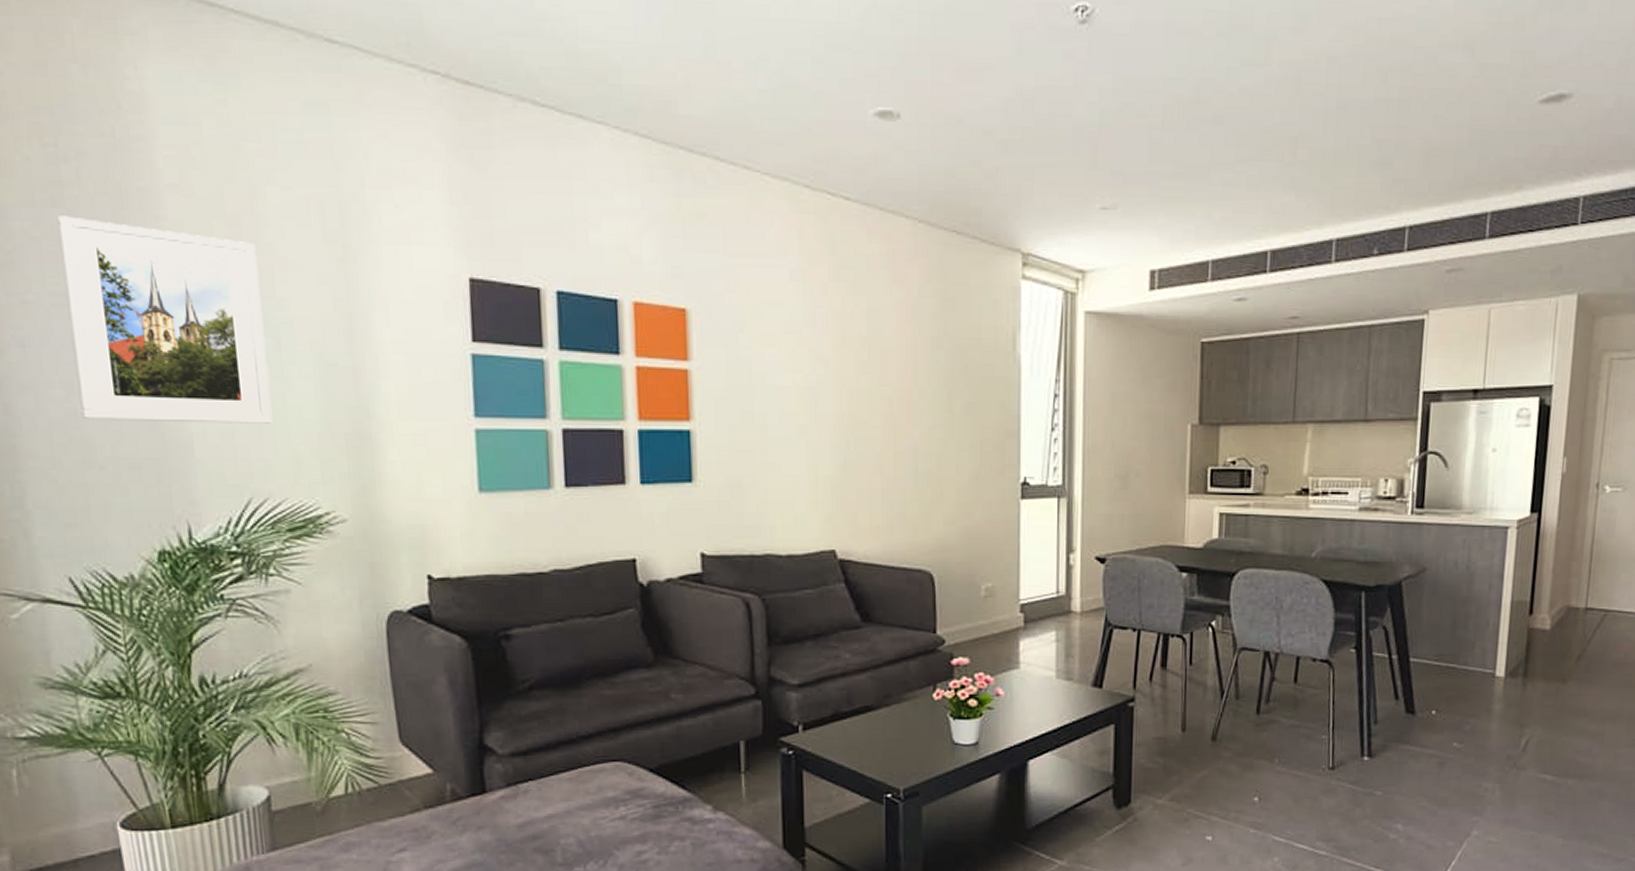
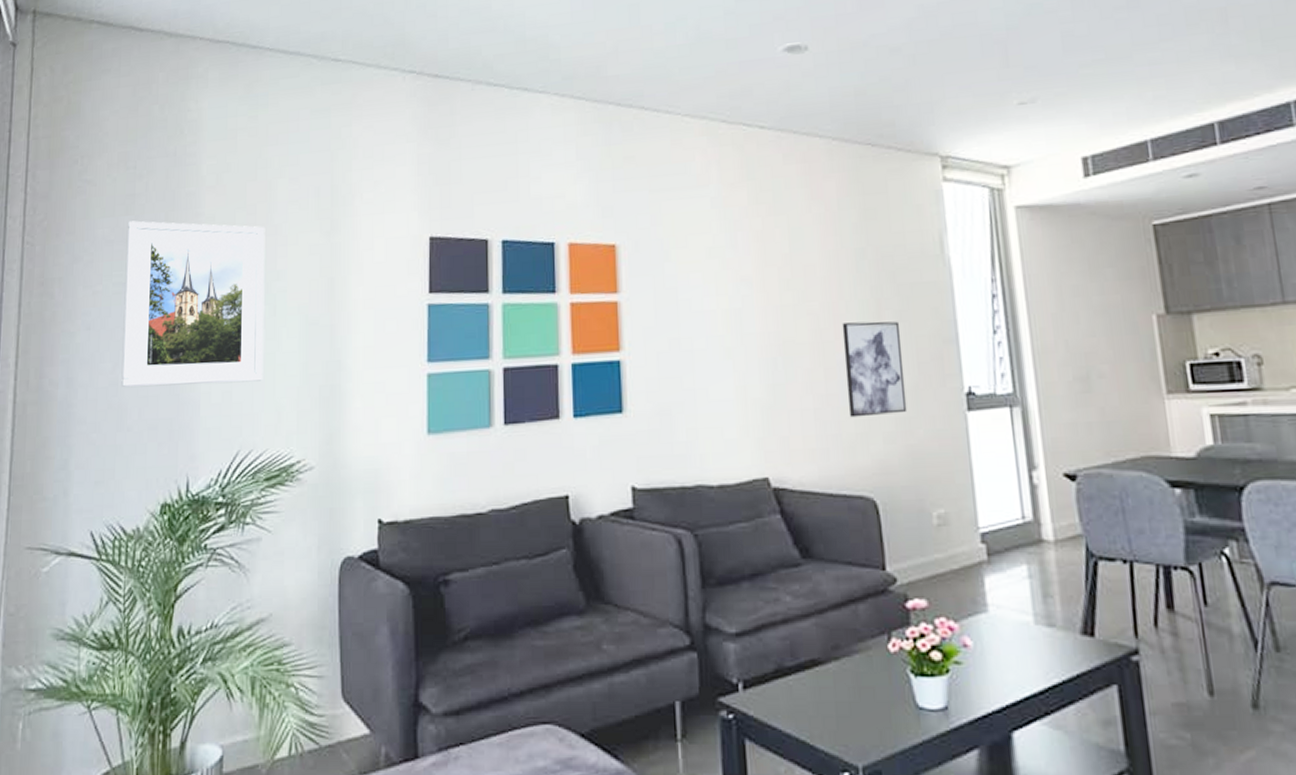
wall art: none [914,410,968,499] -> present [842,321,908,418]

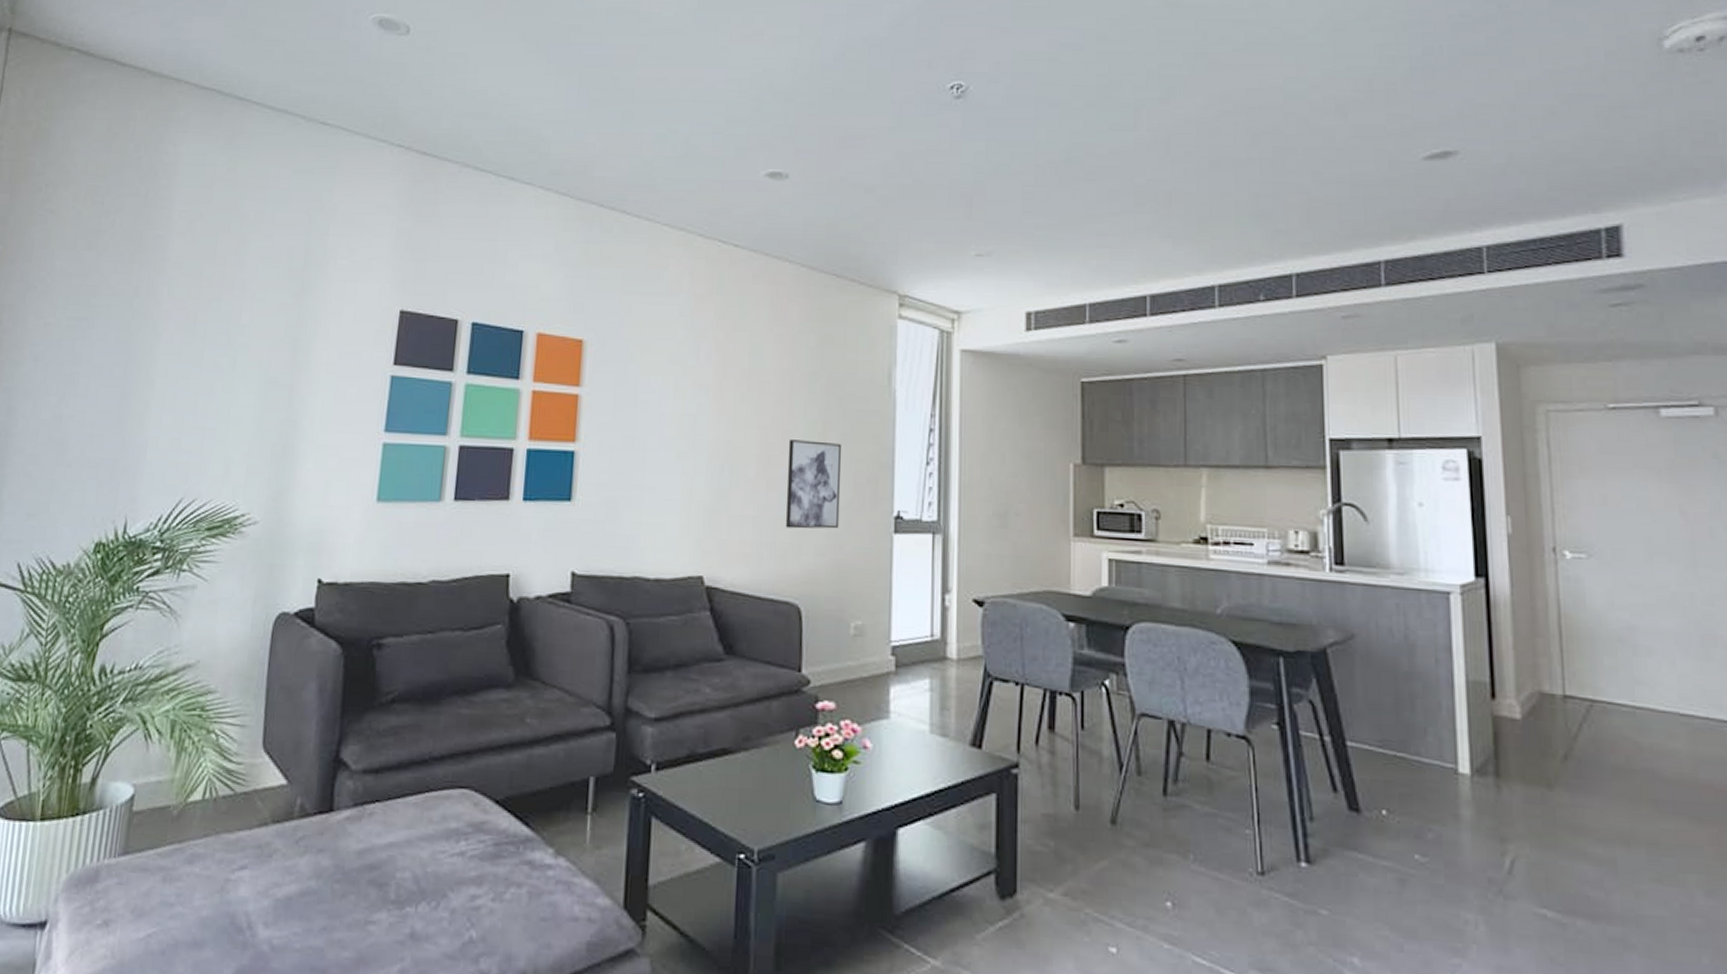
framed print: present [121,220,266,388] -> none [65,257,233,432]

